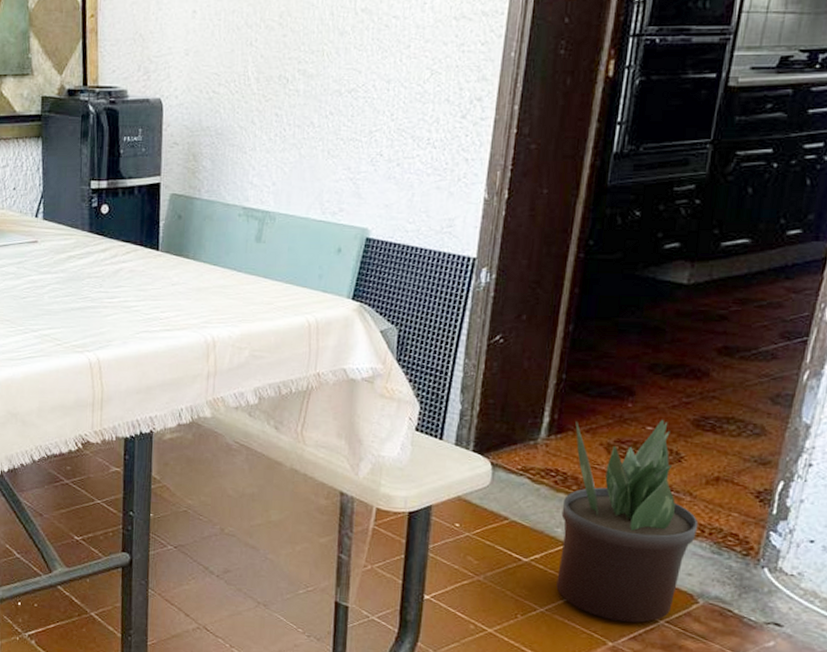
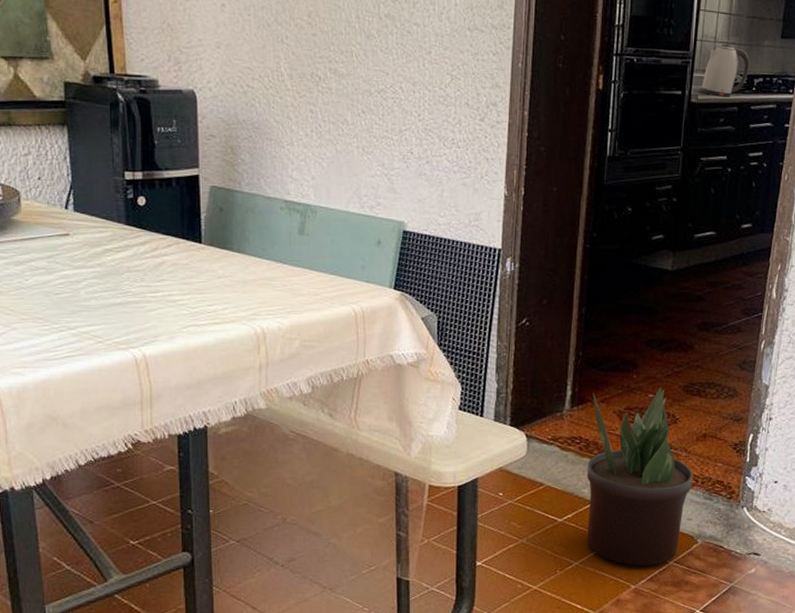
kettle: none [743,14,815,79] -> present [701,44,751,98]

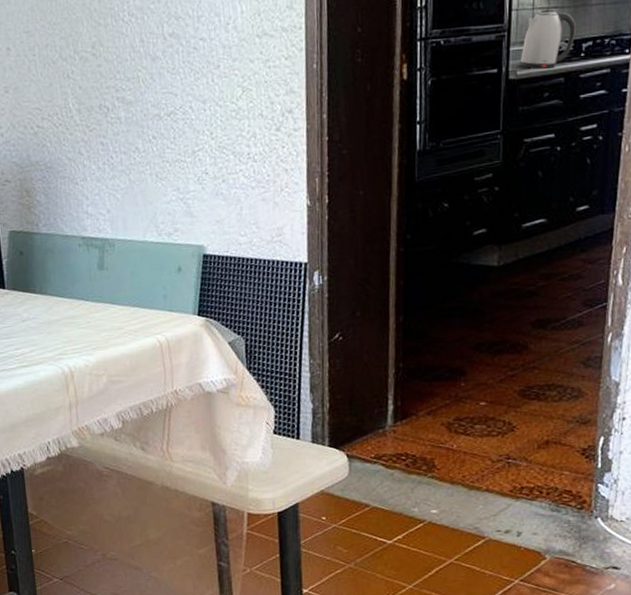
planter: present [587,387,693,567] -> none [415,393,537,587]

